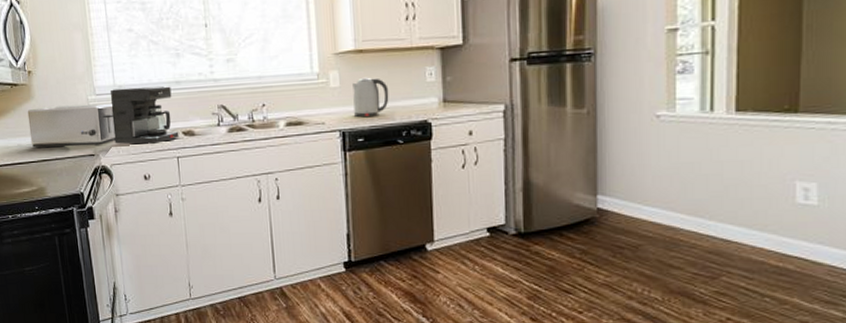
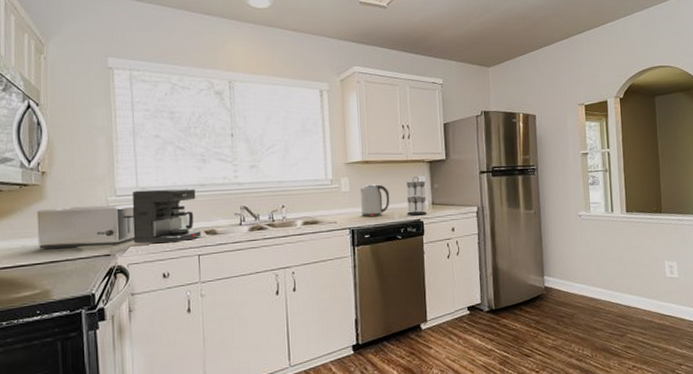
spice rack: none [410,67,436,116] -> present [406,176,427,216]

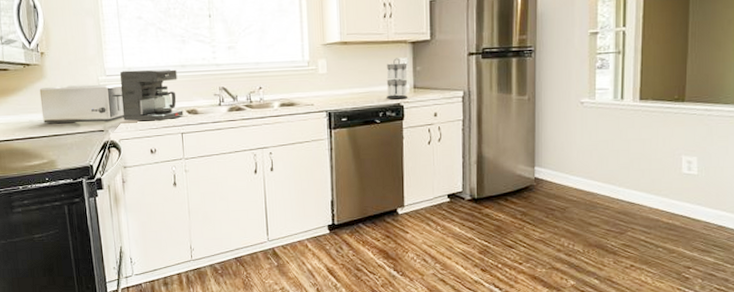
kettle: present [360,183,390,218] -> none [338,65,369,100]

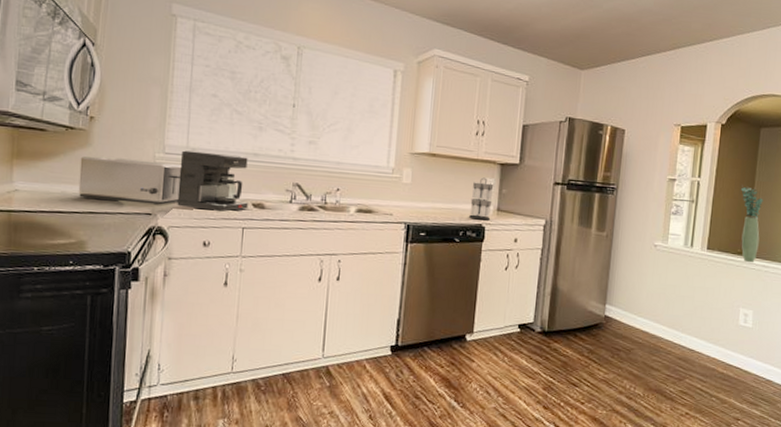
vase: none [674,28,700,109] -> present [741,185,763,263]

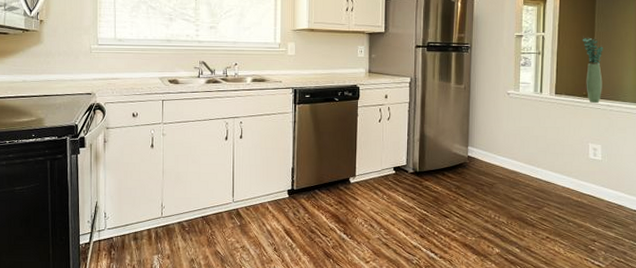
toaster: present [78,156,181,206] -> none [35,51,111,87]
coffee maker: present [177,150,249,212] -> none [110,41,166,89]
spice rack: present [469,177,494,221] -> none [345,46,364,82]

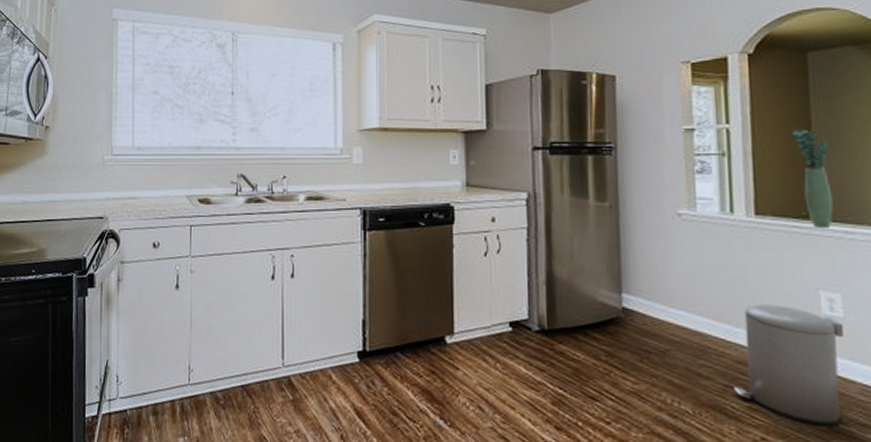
pedal bin: none [532,153,601,228] -> present [732,304,845,426]

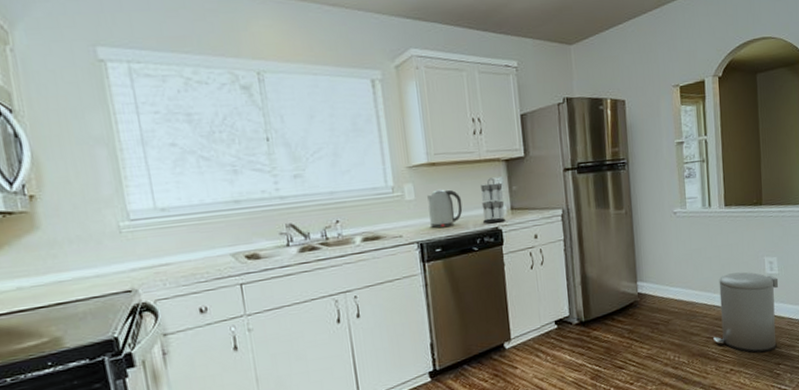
kettle: none [375,155,412,197] -> present [427,189,463,229]
spice rack: none [433,149,459,199] -> present [481,178,505,224]
vase: present [792,127,834,229] -> none [747,135,773,212]

